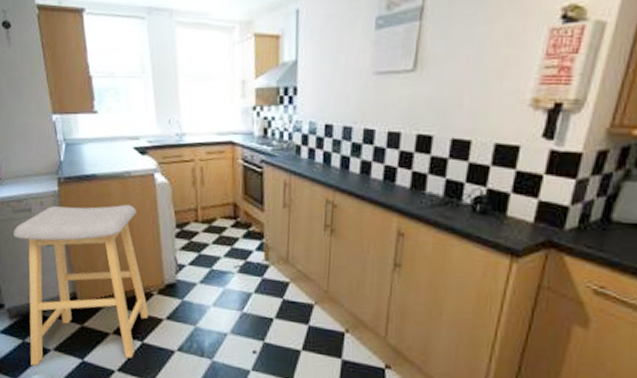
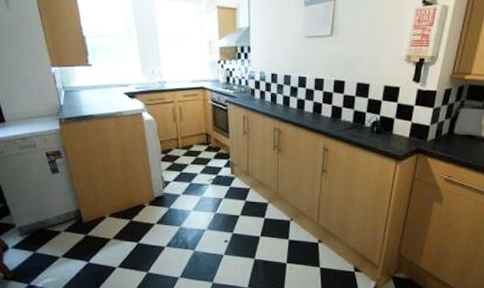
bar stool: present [13,204,149,366] -> none [21,137,143,271]

